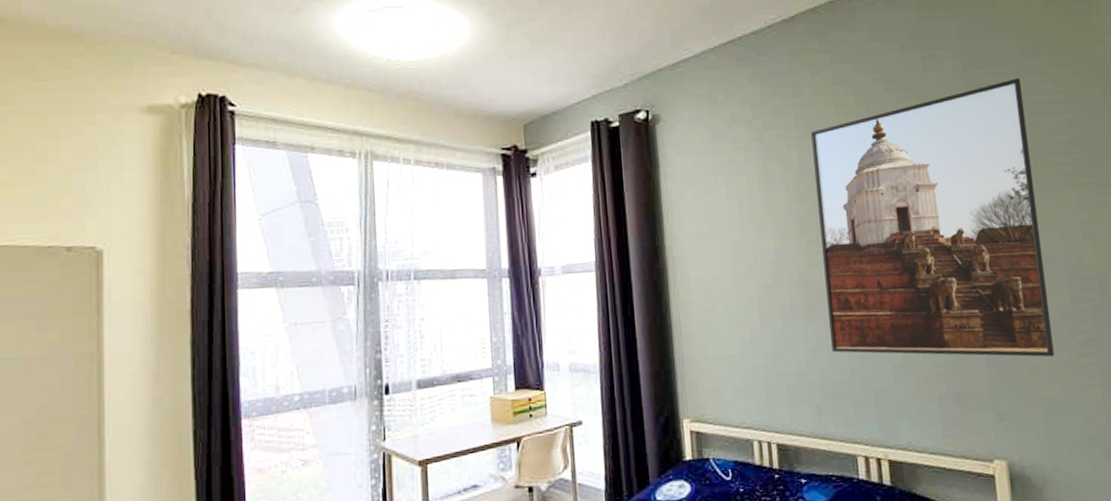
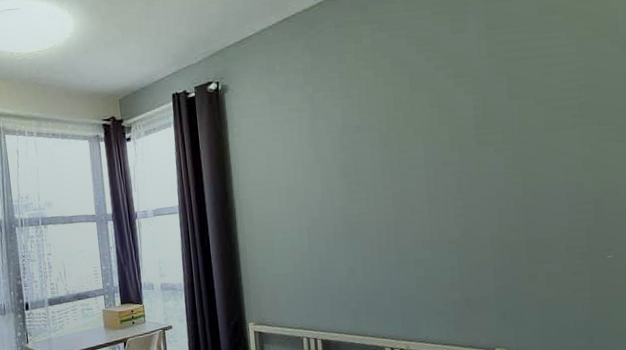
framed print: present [811,78,1055,357] -> none [353,35,552,270]

